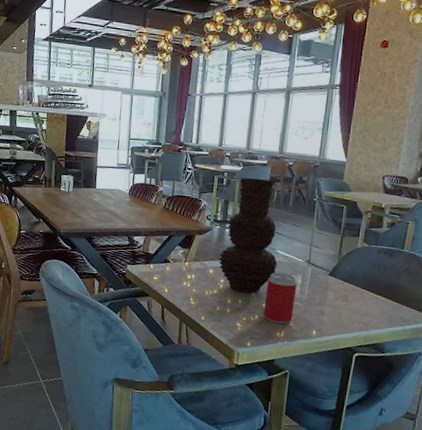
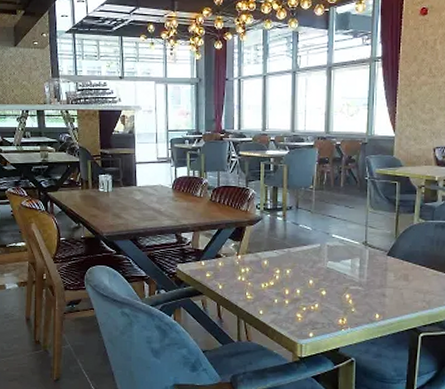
vase: present [219,177,278,293] -> none [273,161,334,282]
beverage can: present [264,272,298,324] -> none [324,258,356,311]

